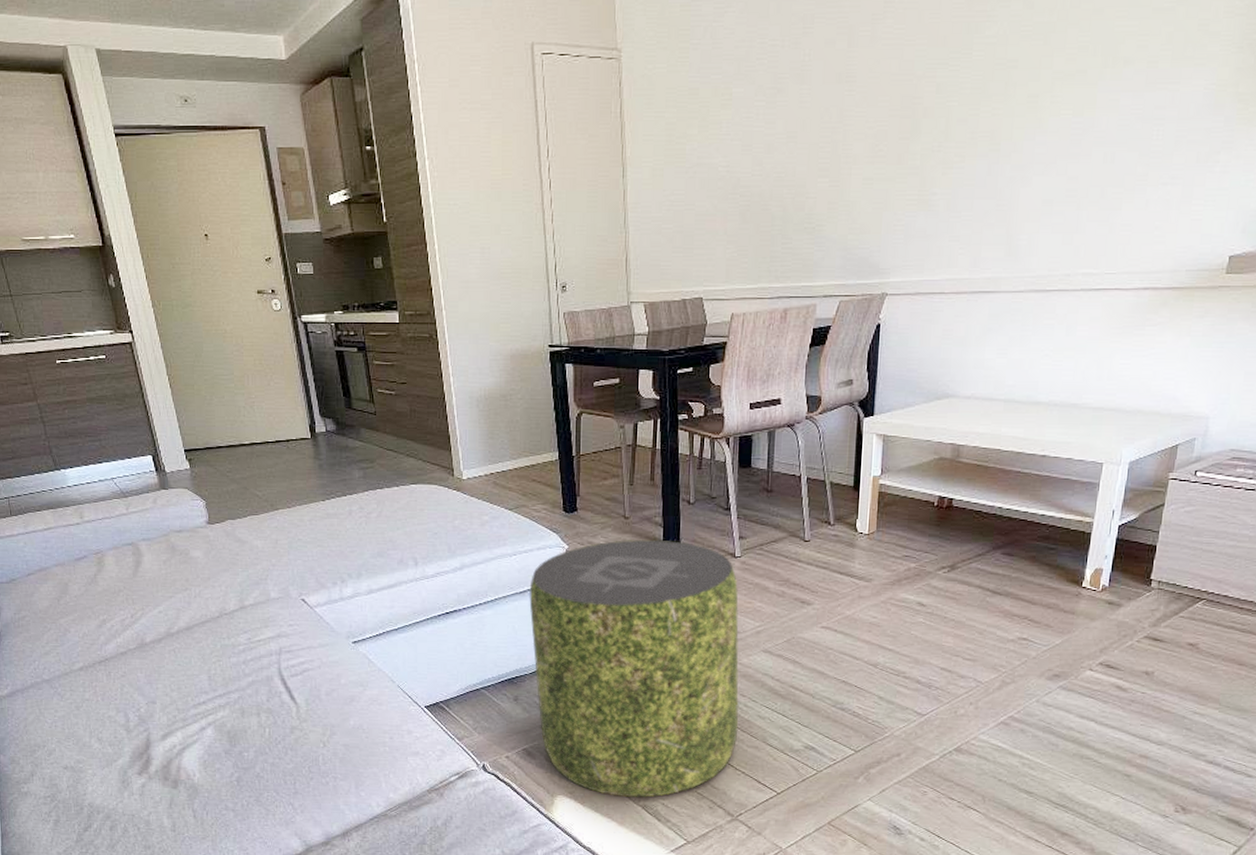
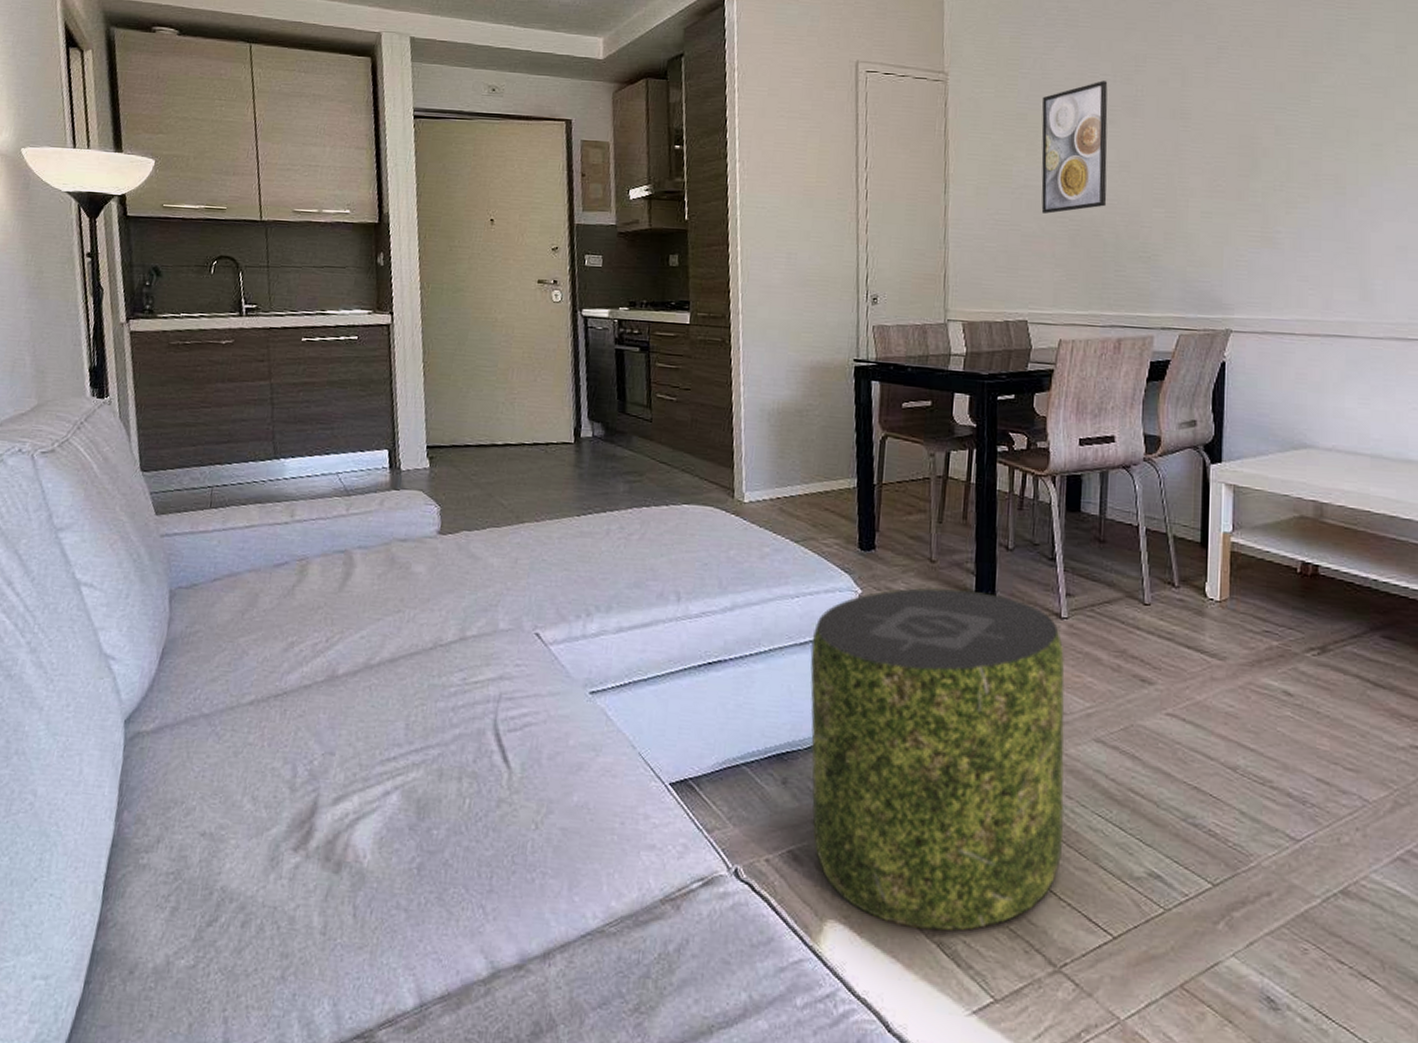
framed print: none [712,47,776,191] -> present [1041,81,1108,214]

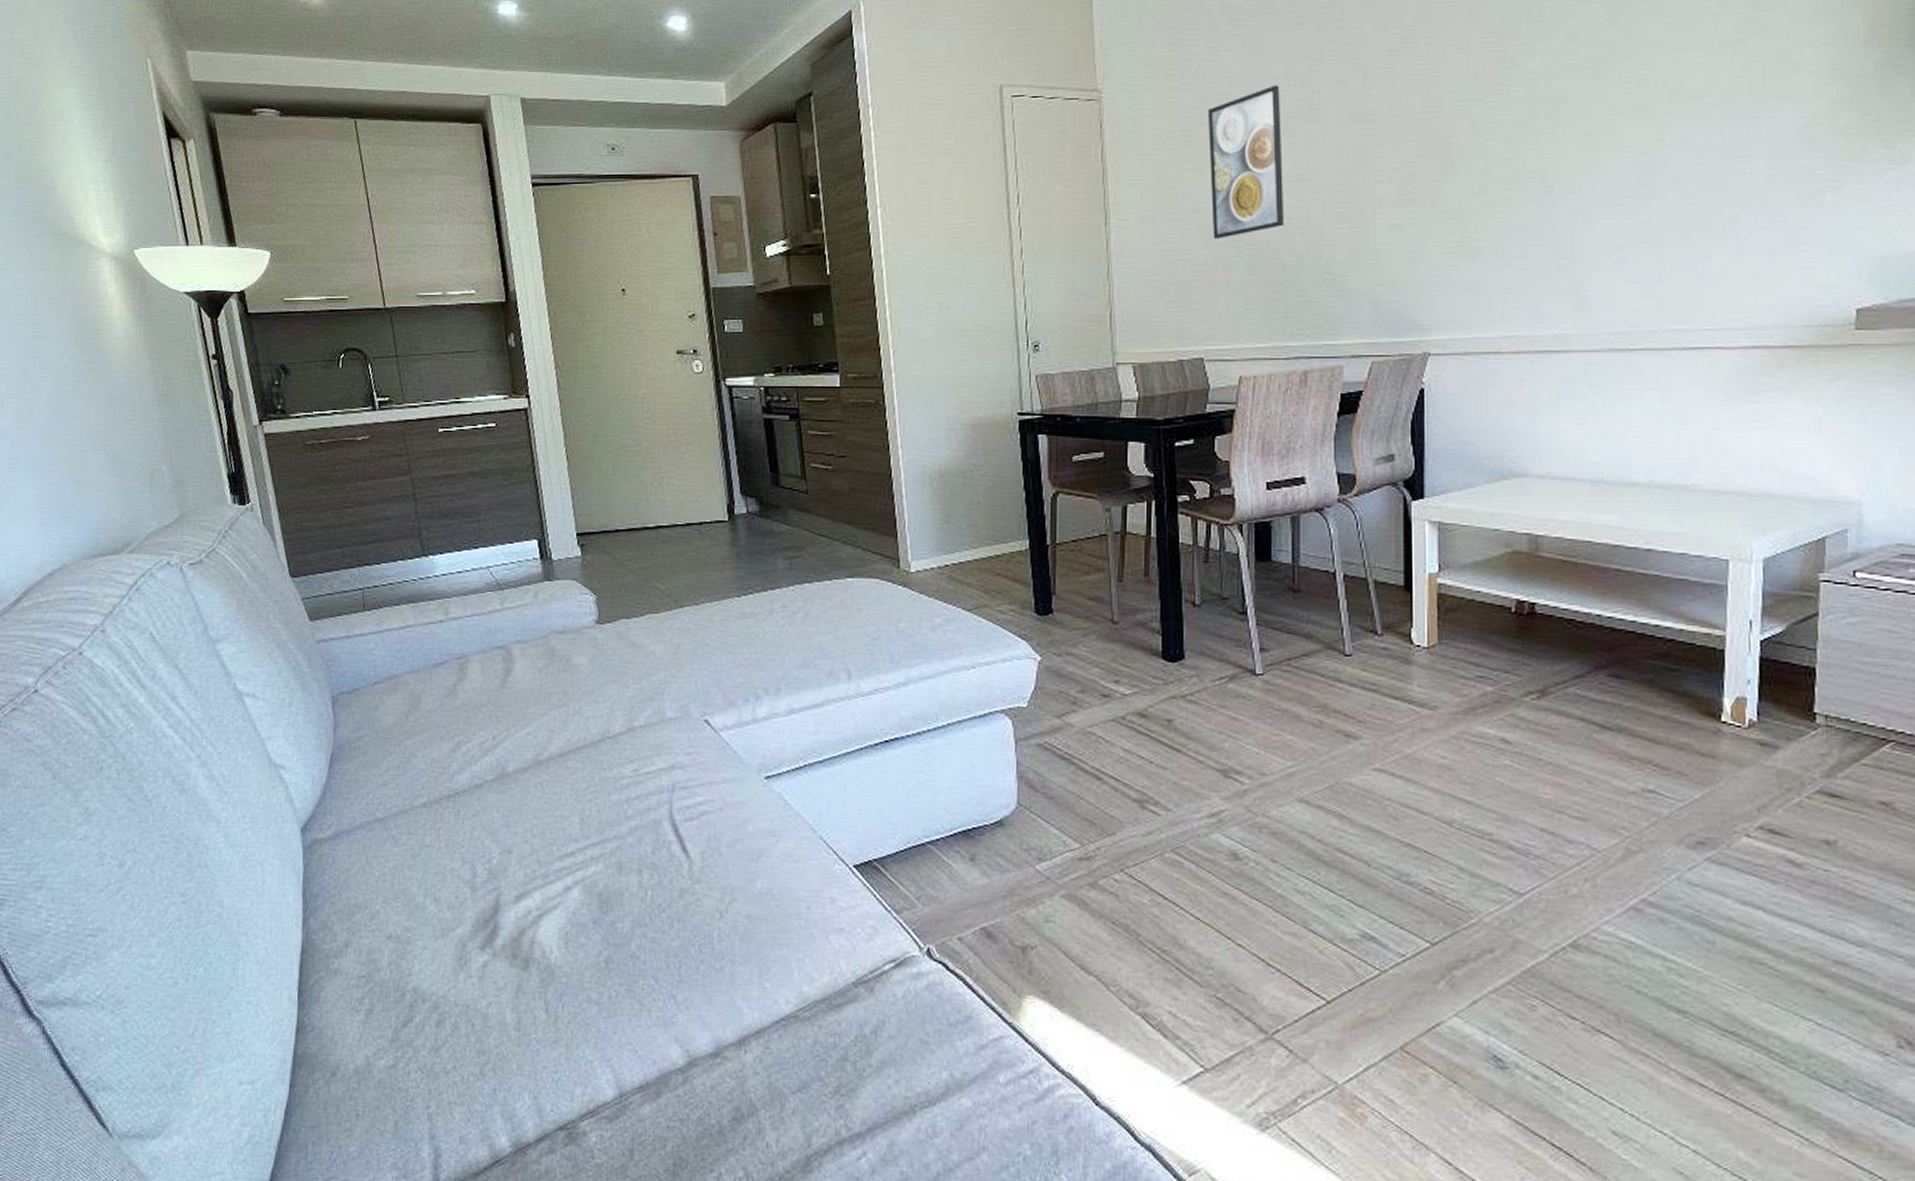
pouf: present [810,587,1065,931] -> none [991,649,1269,1002]

